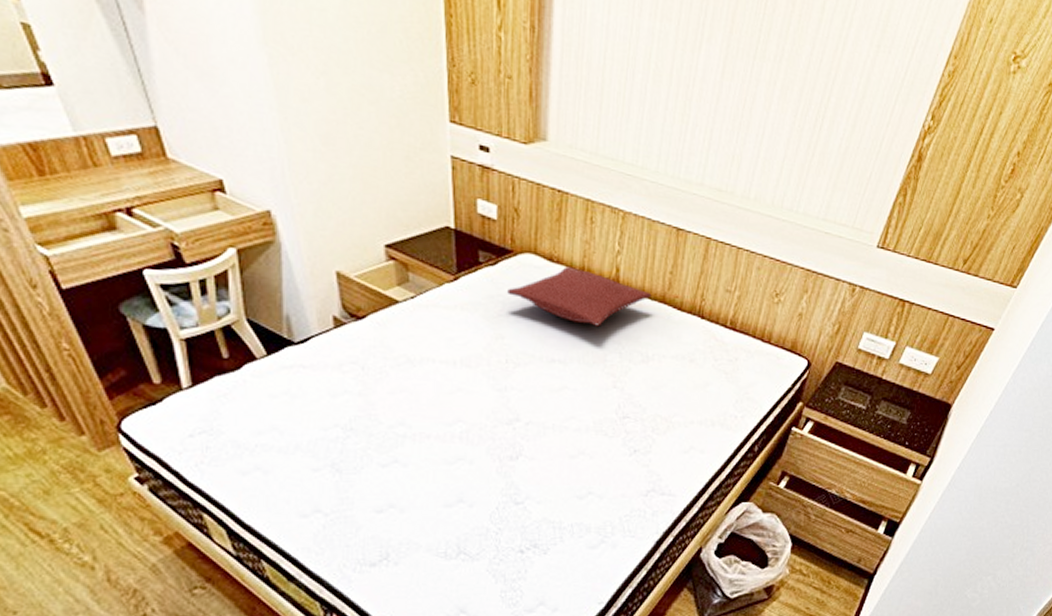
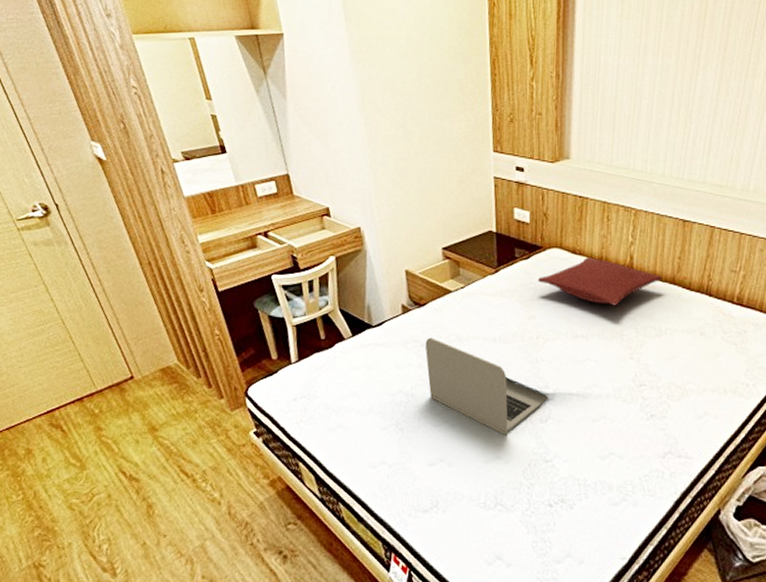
laptop: none [366,359,519,475] -> present [425,337,548,435]

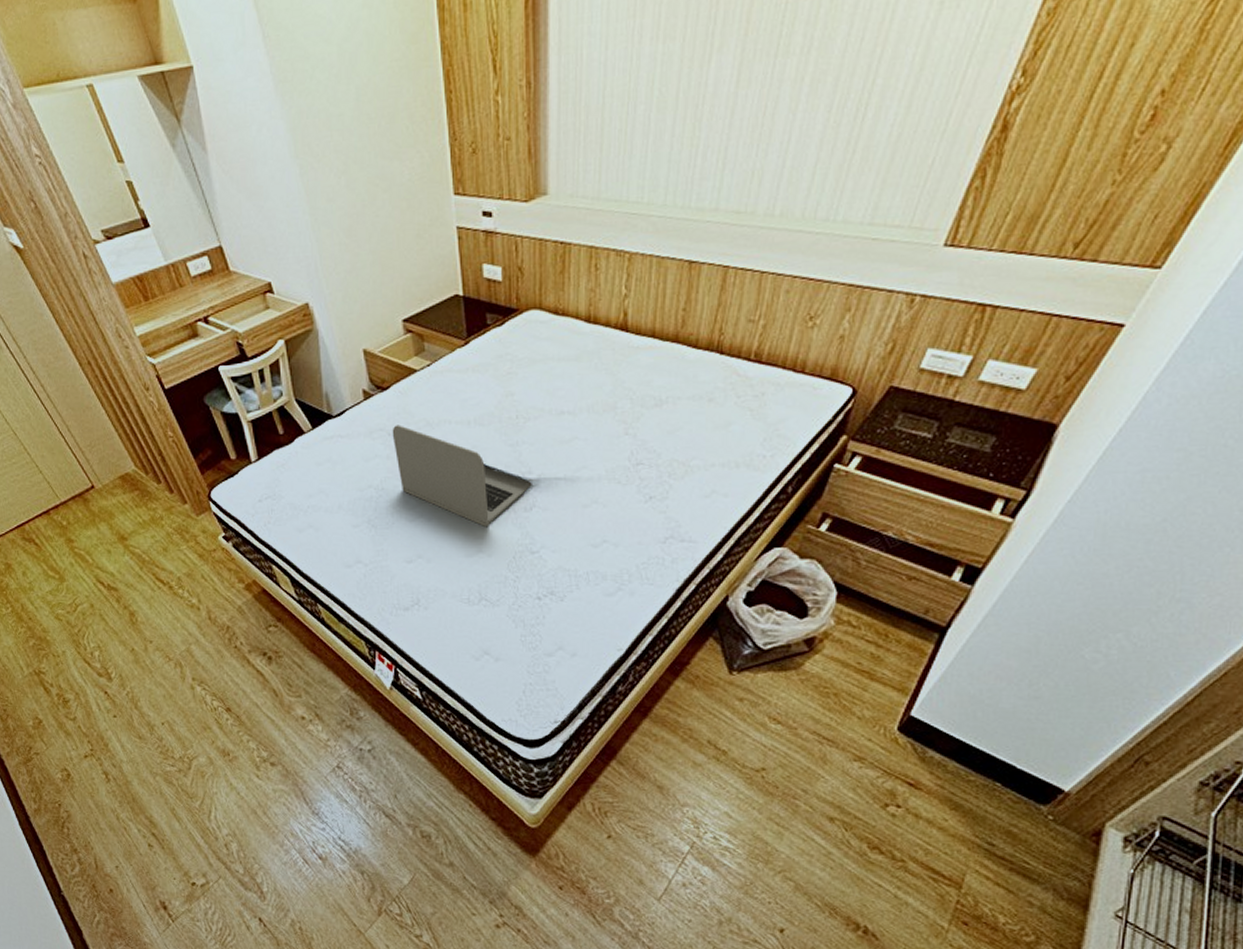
pillow: present [538,257,663,306] -> none [515,317,663,374]

